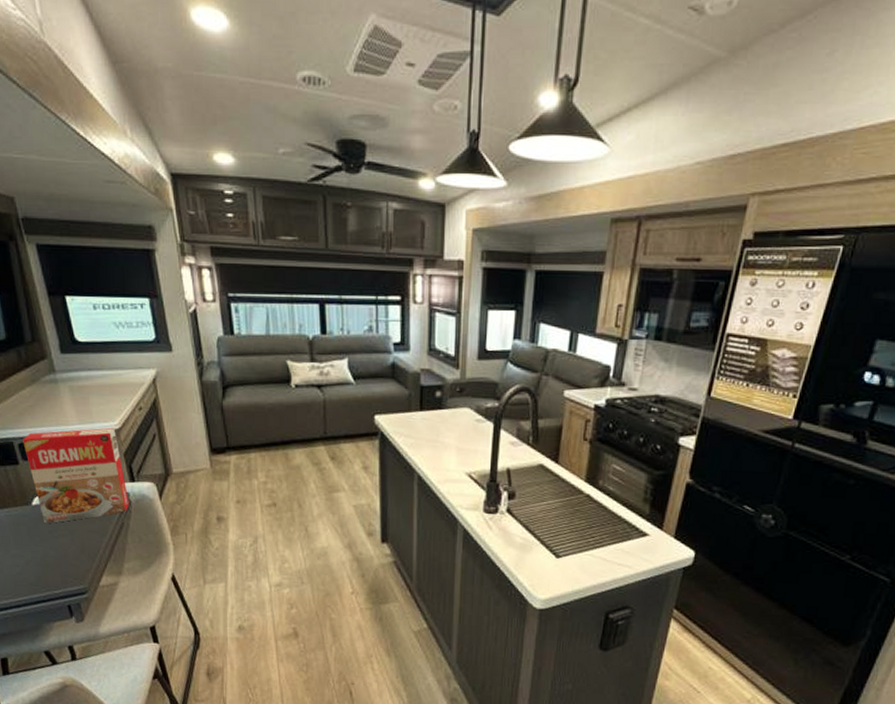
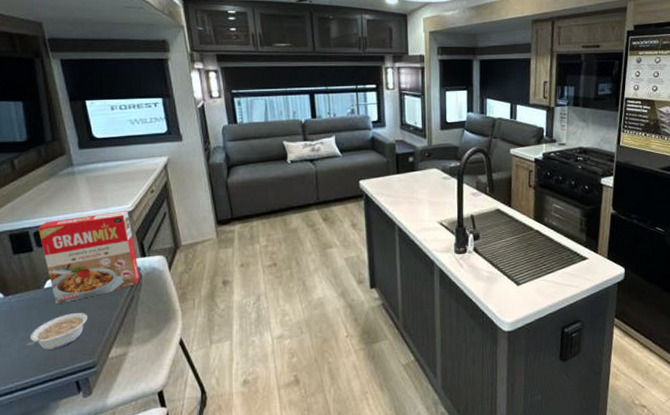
legume: none [17,535,78,571] -> present [26,313,88,350]

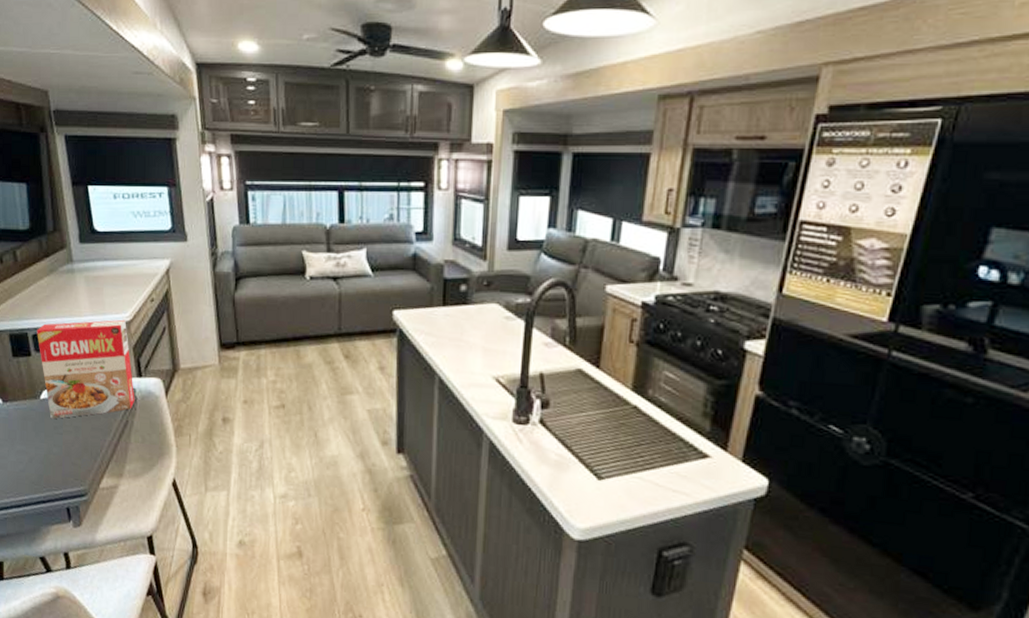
legume: present [26,313,88,350] -> none [21,431,81,469]

